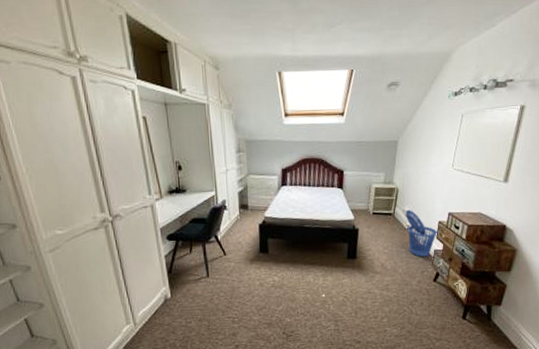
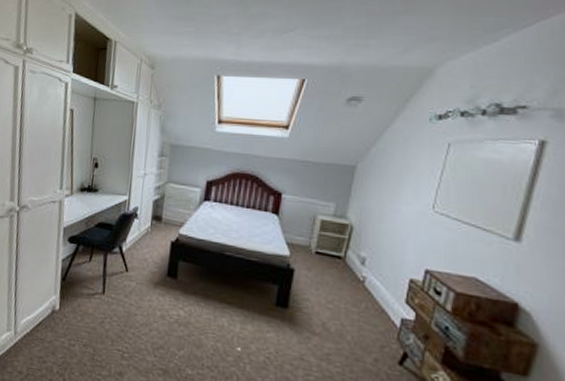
laundry basket: present [405,209,438,257] -> none [361,255,408,325]

